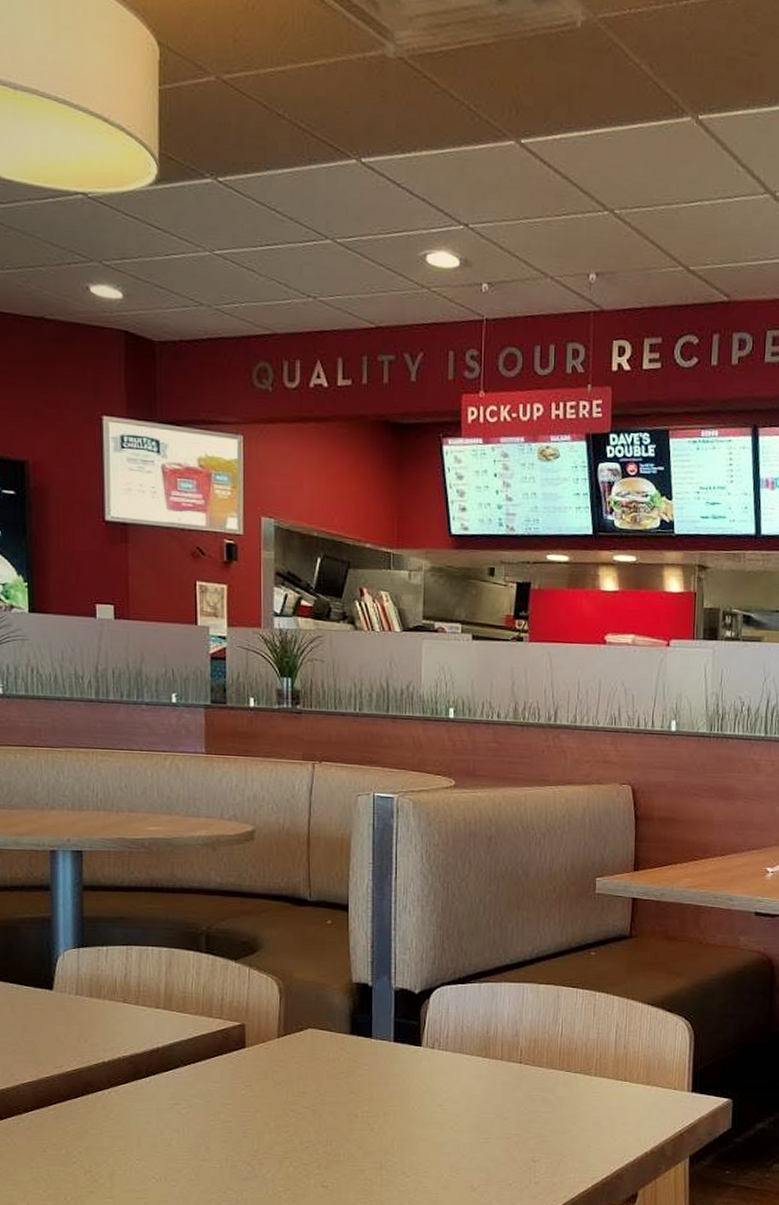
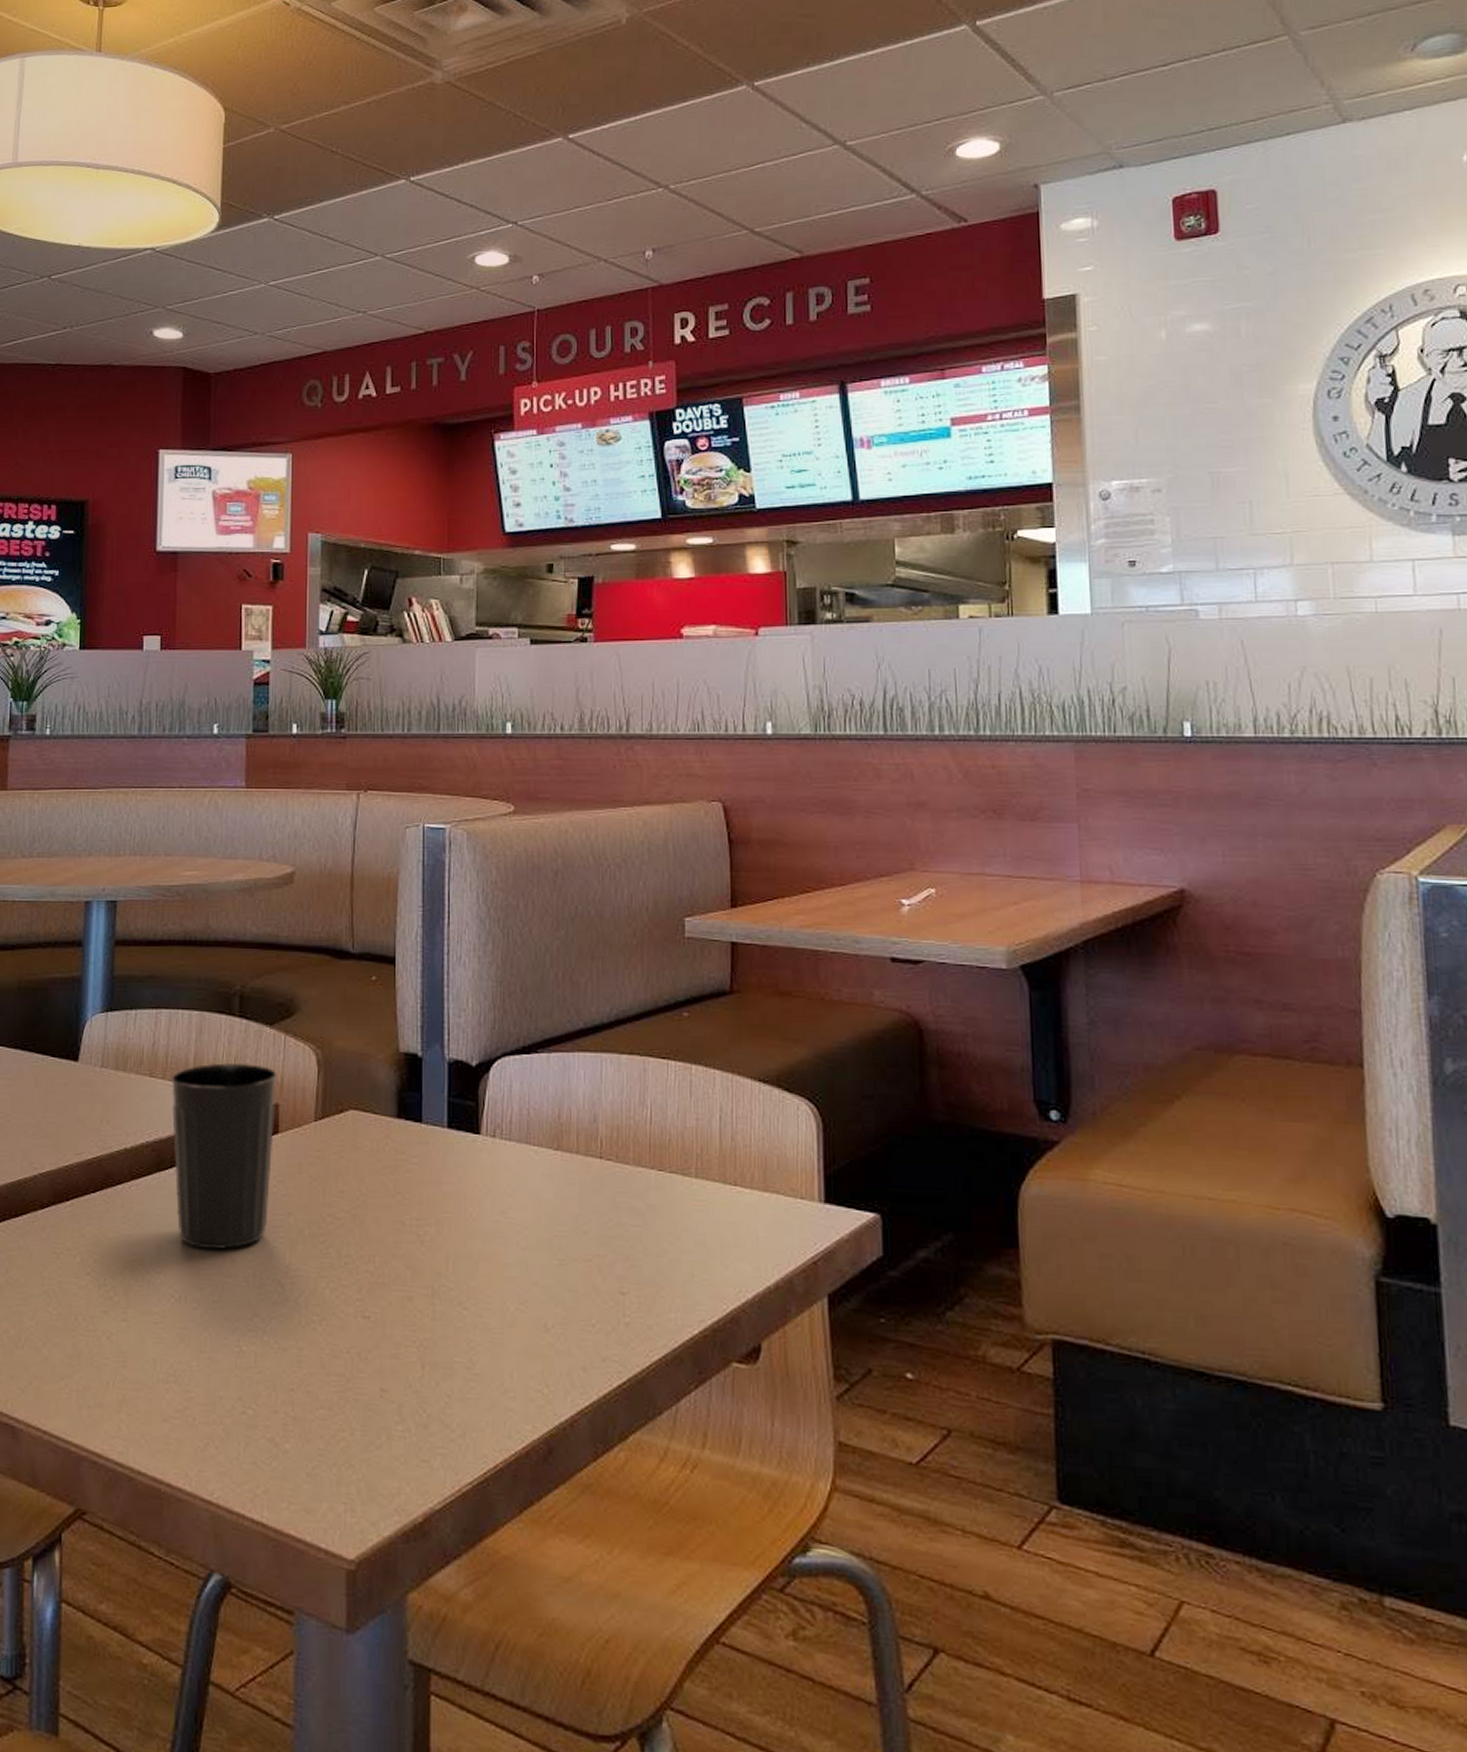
cup: none [144,991,242,1140] -> present [171,1063,276,1250]

